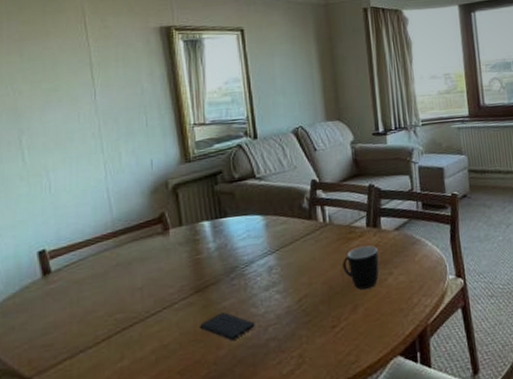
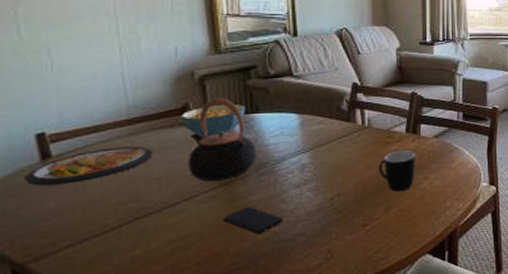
dish: none [28,258,136,301] -> present [23,146,153,186]
cereal bowl: none [158,210,215,245] -> present [180,104,245,138]
teapot: none [166,205,227,289] -> present [188,98,256,182]

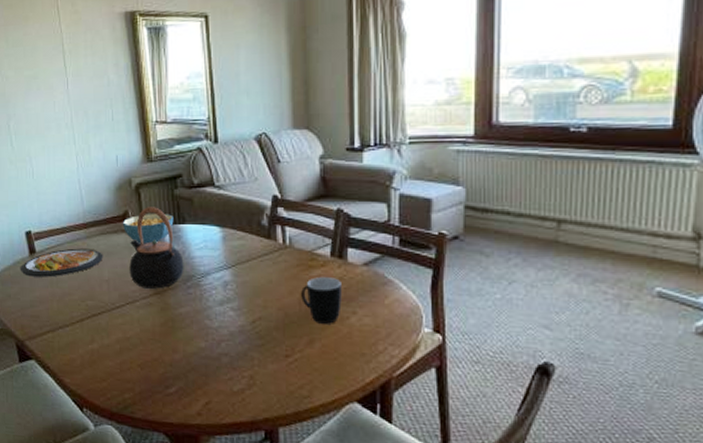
smartphone: present [223,206,283,234] -> none [158,317,209,347]

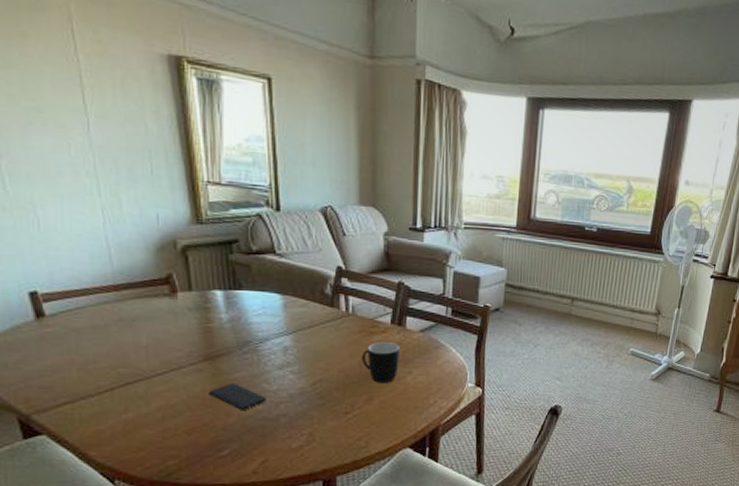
dish: present [20,248,103,277] -> none [21,312,140,344]
cereal bowl: present [122,214,174,245] -> none [164,278,228,311]
teapot: present [129,207,184,289] -> none [174,271,240,355]
smartphone: none [158,317,209,347] -> present [209,382,266,410]

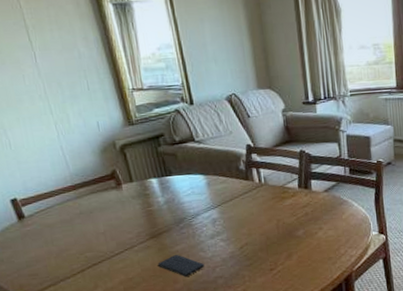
mug: present [362,341,400,383] -> none [278,203,311,241]

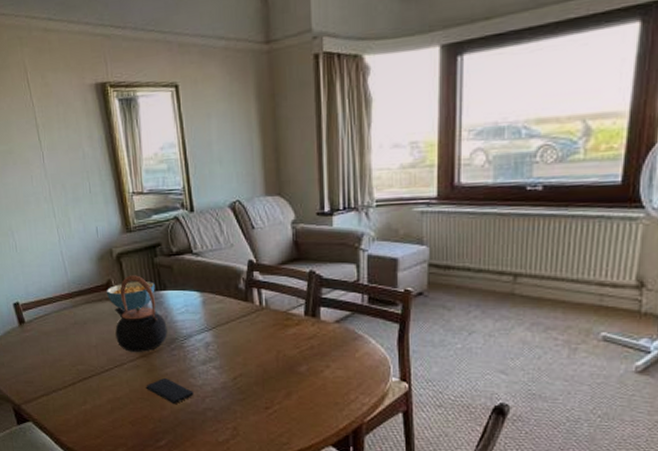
cereal bowl: none [111,169,161,198] -> present [106,281,155,312]
teapot: none [121,164,176,235] -> present [115,275,168,352]

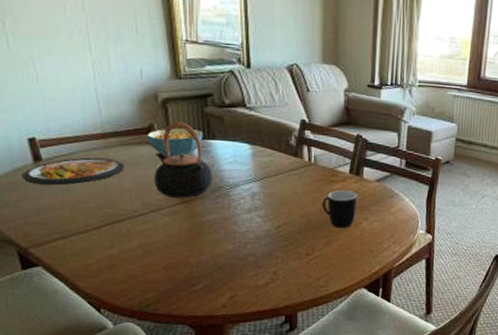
dish: none [10,317,90,345] -> present [21,157,125,186]
smartphone: present [146,377,194,404] -> none [184,224,236,249]
mug: none [278,334,316,378] -> present [322,189,357,228]

